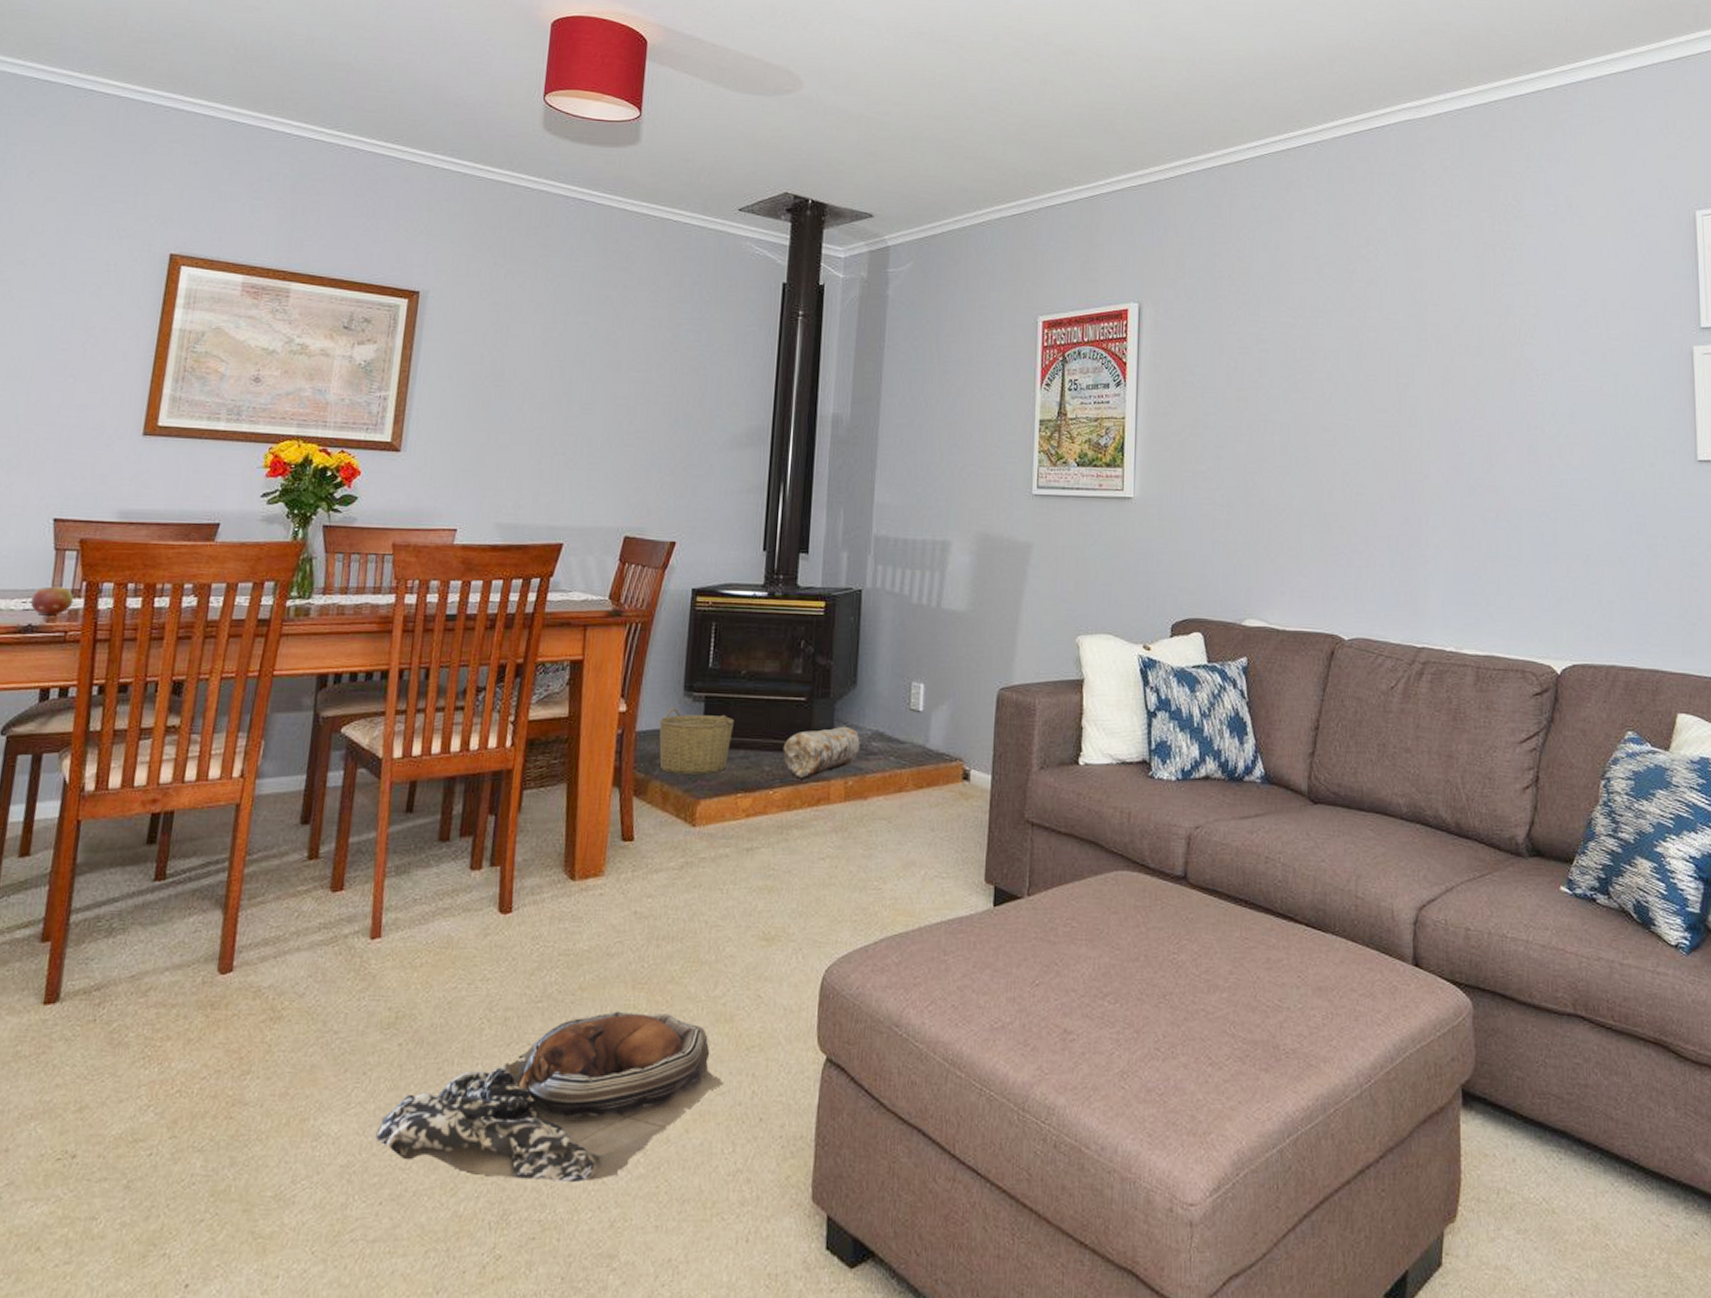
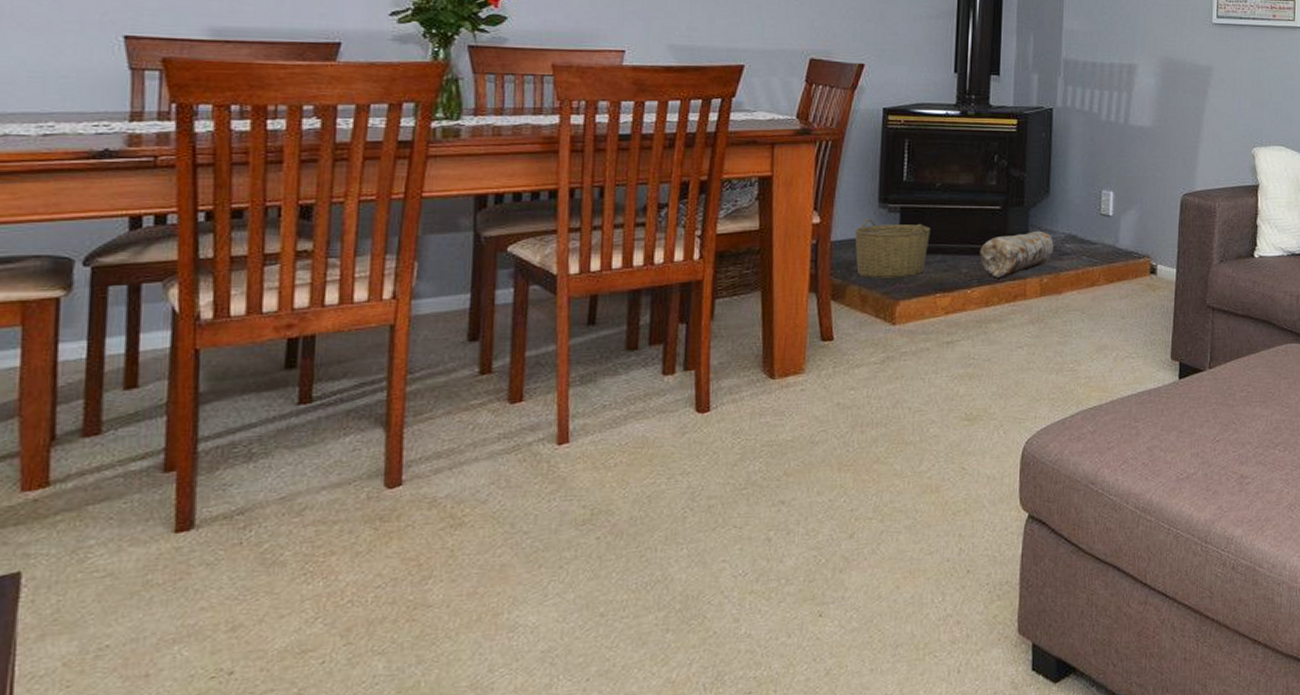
fruit: present [30,586,74,616] -> none [104,108,162,140]
dog bed: present [376,1011,725,1183] -> none [578,490,933,645]

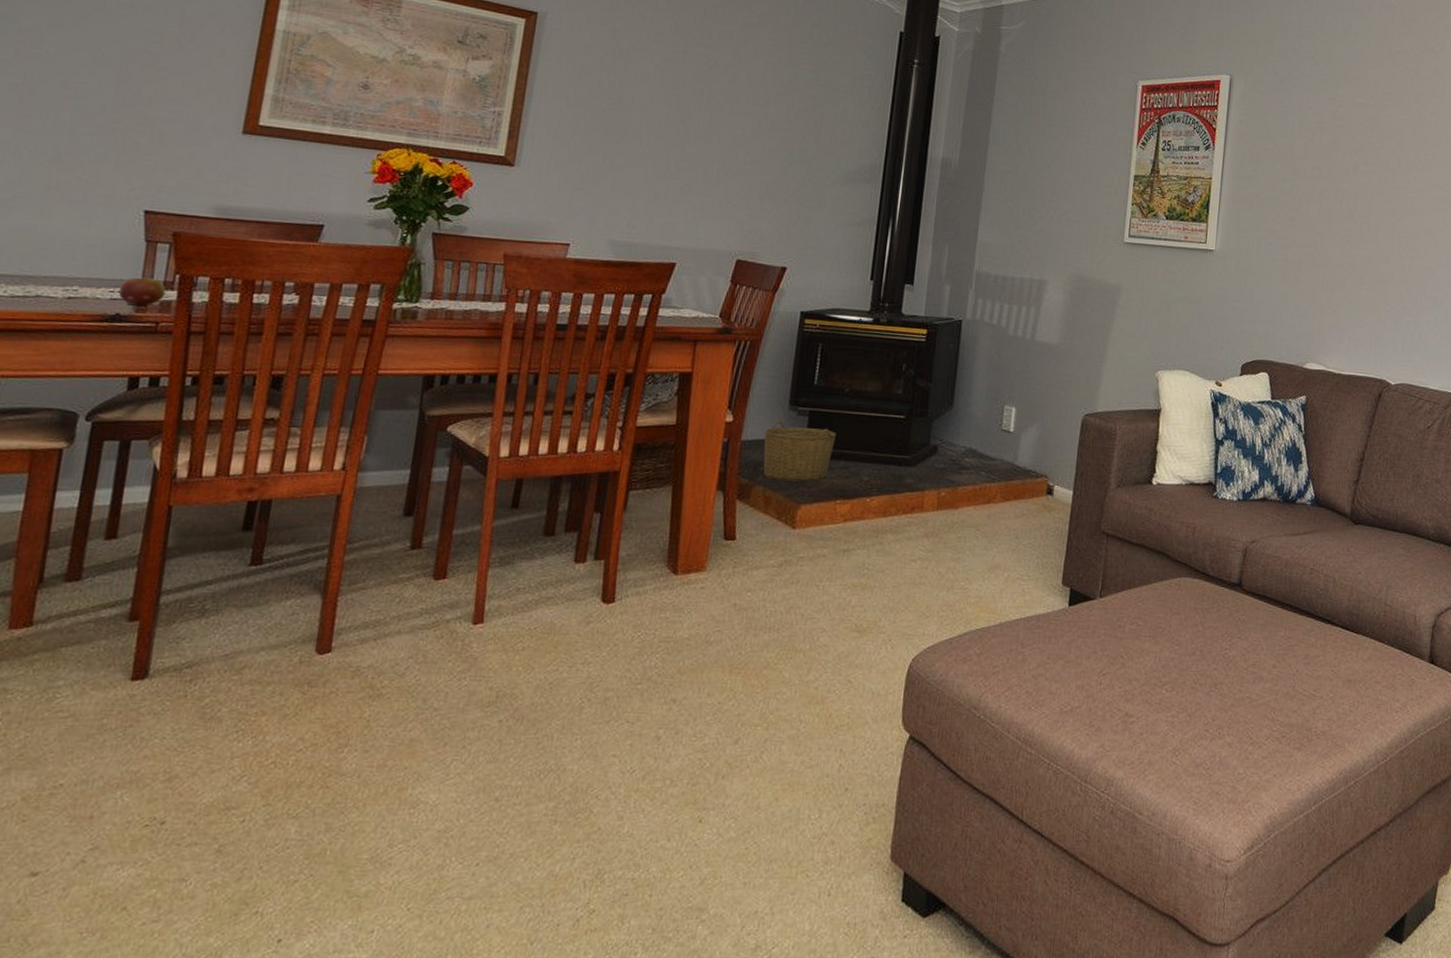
fruit: none [104,108,162,140] -> present [118,277,166,306]
decorative log: present [979,230,1054,279] -> none [881,442,954,489]

